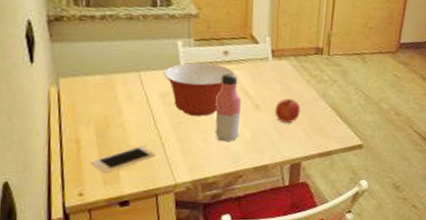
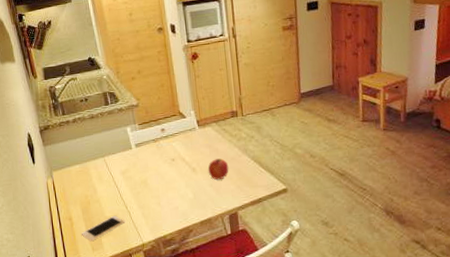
mixing bowl: present [163,62,234,117] -> none [121,140,172,186]
water bottle: present [215,73,241,142] -> none [161,146,184,203]

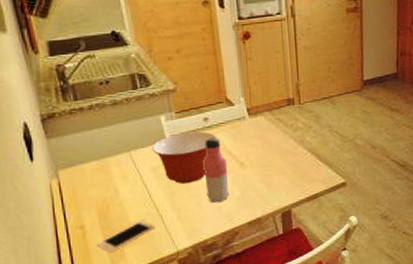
mixing bowl: none [121,140,172,186] -> present [152,131,216,184]
water bottle: none [161,146,184,203] -> present [203,137,230,203]
fruit: present [207,158,229,180] -> none [258,151,283,176]

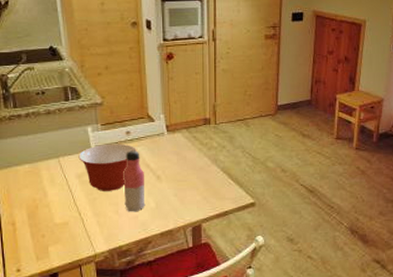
cell phone: present [96,221,155,252] -> none [24,223,76,249]

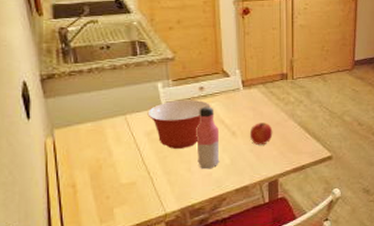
fruit: none [173,167,196,190] -> present [249,122,273,146]

